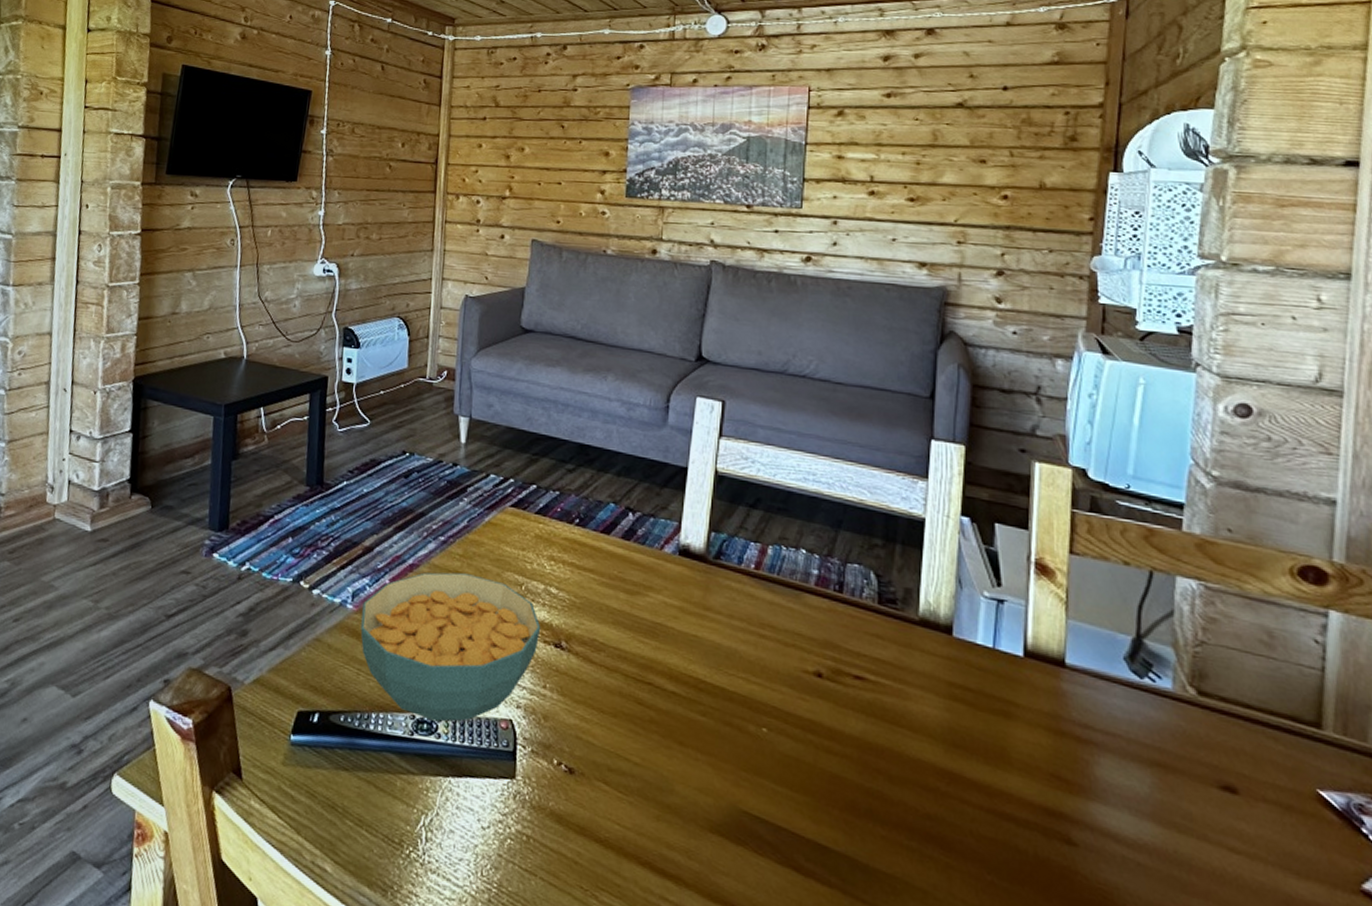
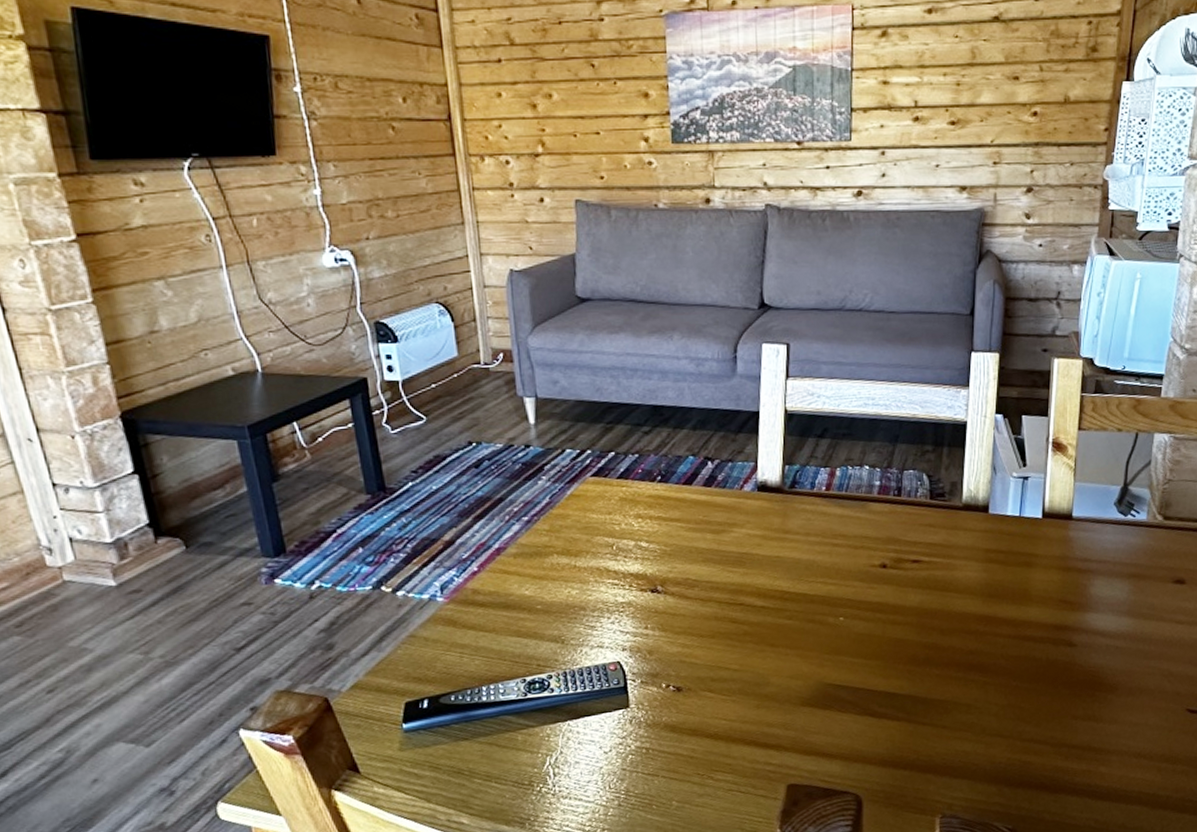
cereal bowl: present [360,572,541,722] -> none [453,545,637,680]

